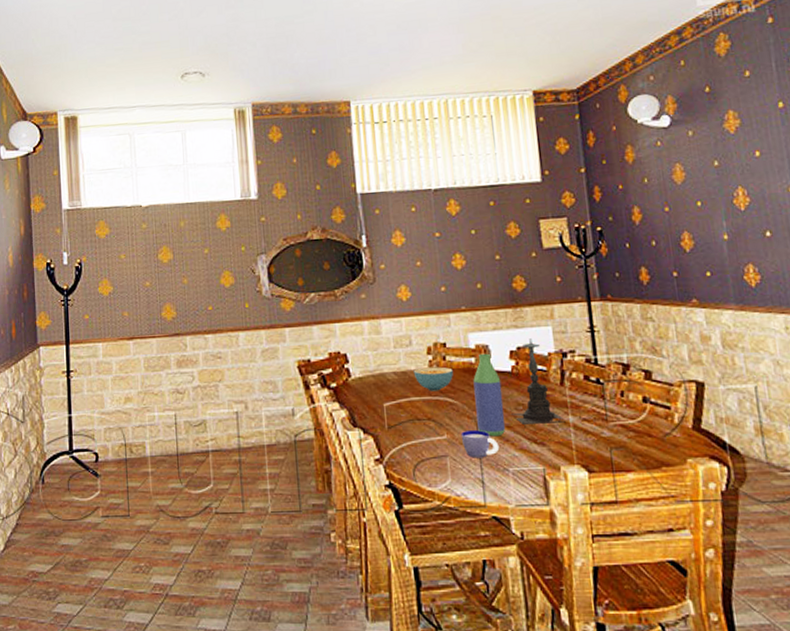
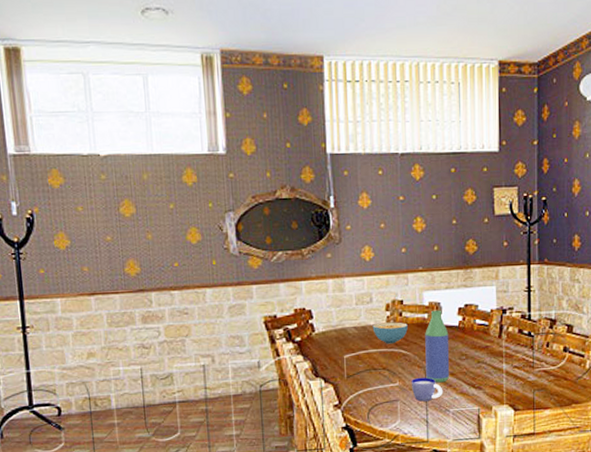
candle holder: present [510,338,564,424] -> none [455,297,499,372]

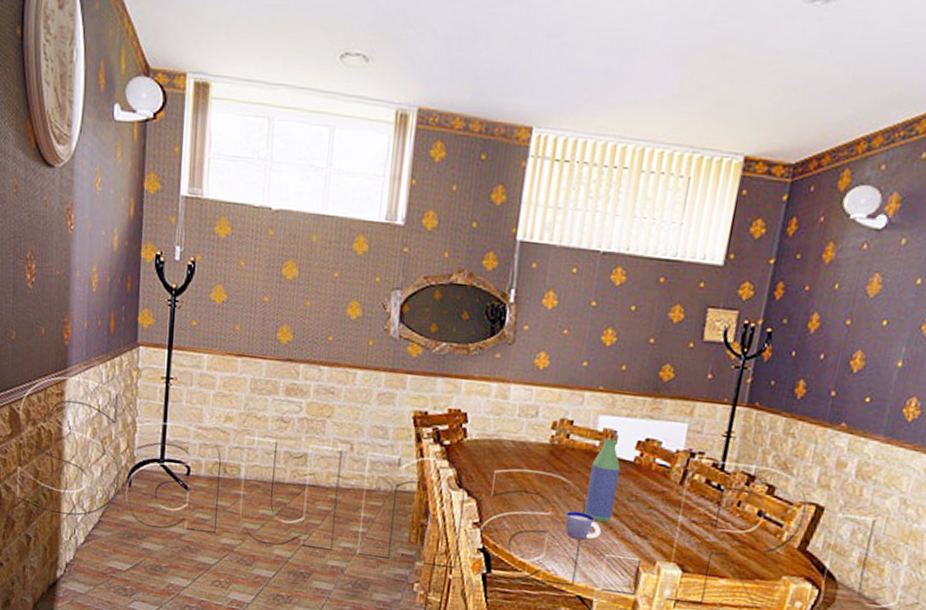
cereal bowl: present [372,322,408,344] -> none [532,441,574,468]

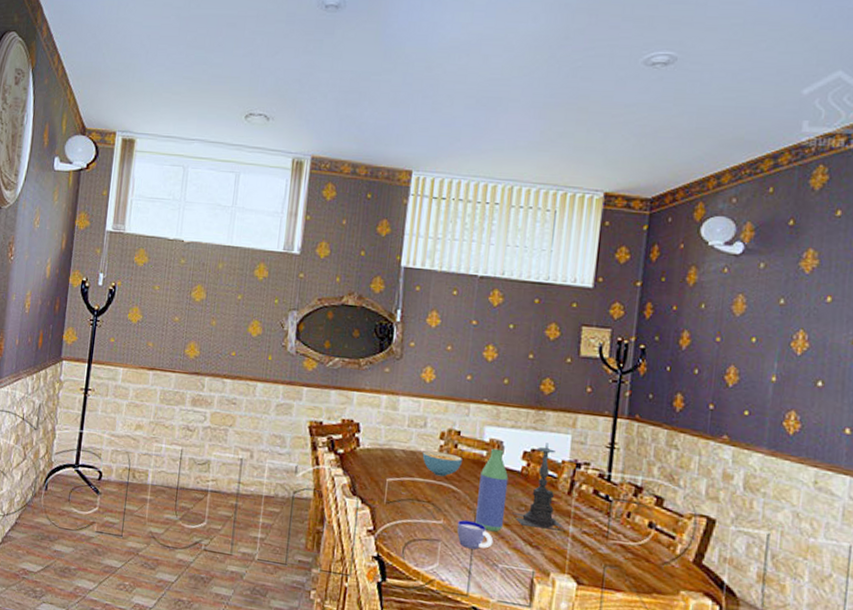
cereal bowl: none [532,441,574,468] -> present [422,450,462,477]
candle holder: none [621,432,673,521] -> present [511,443,564,531]

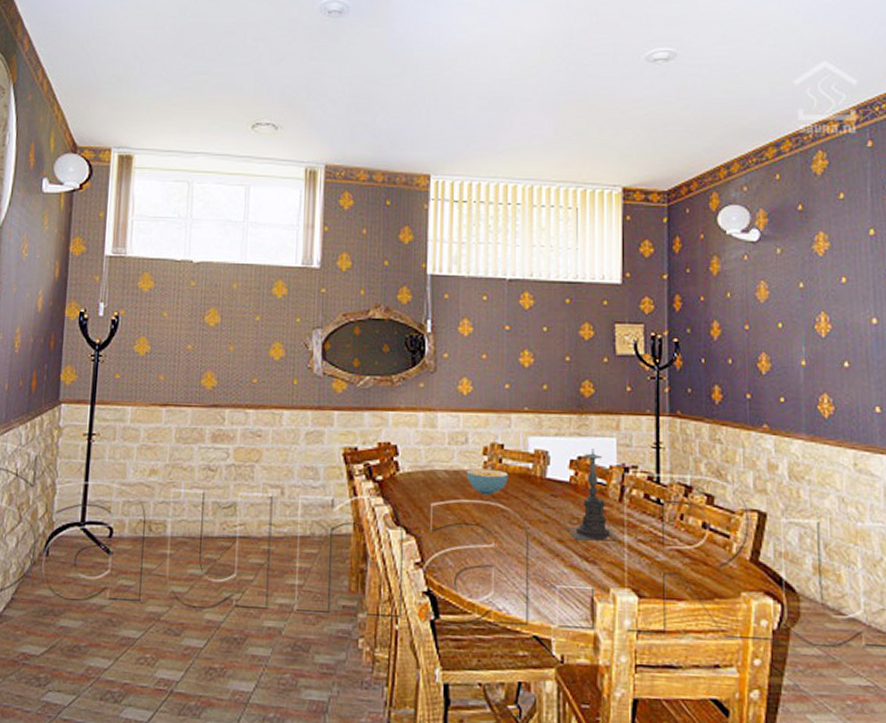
cup: present [457,520,494,550] -> none [509,541,549,572]
bottle: present [475,448,509,532] -> none [528,459,558,550]

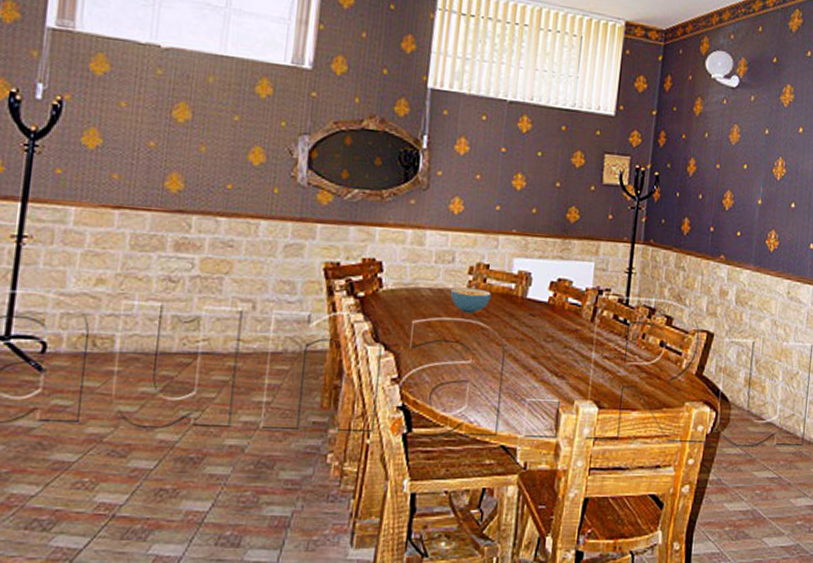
candle holder: present [563,448,619,542] -> none [538,271,587,358]

